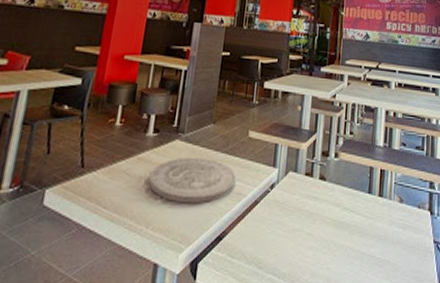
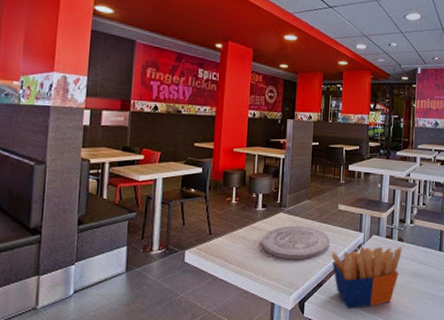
french fries: none [236,186,325,271] -> present [331,246,403,309]

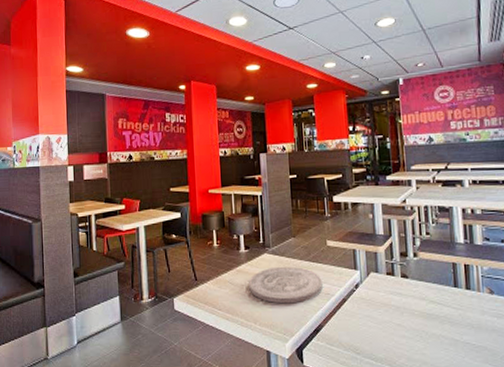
french fries: present [331,246,403,309] -> none [326,283,409,356]

